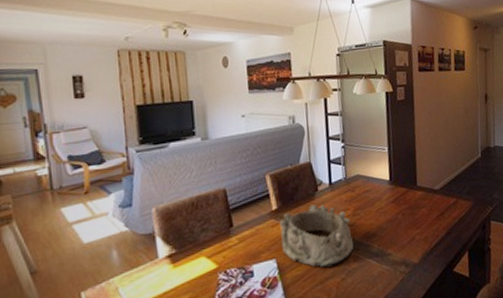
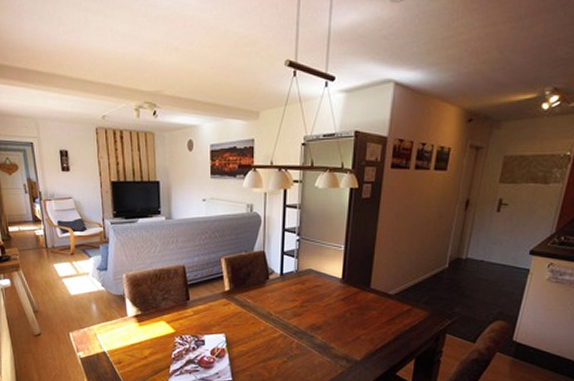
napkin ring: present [280,204,355,268] -> none [230,291,299,349]

